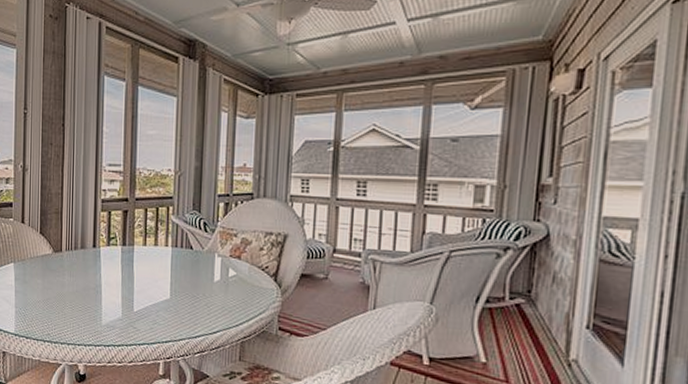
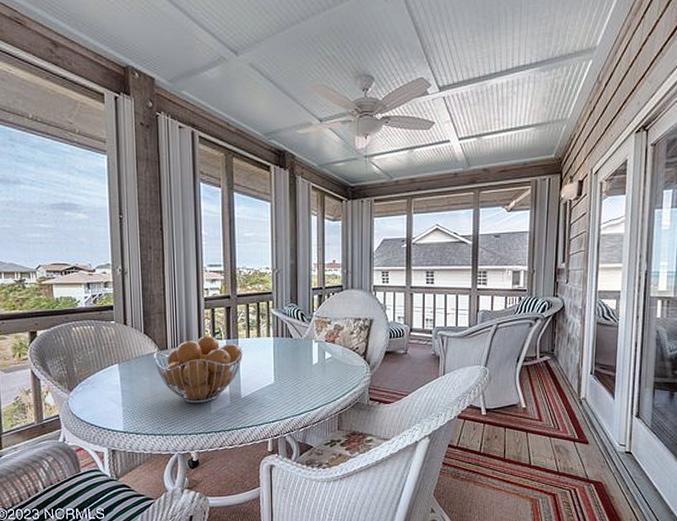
fruit basket: none [47,239,139,313] -> present [153,335,244,404]

